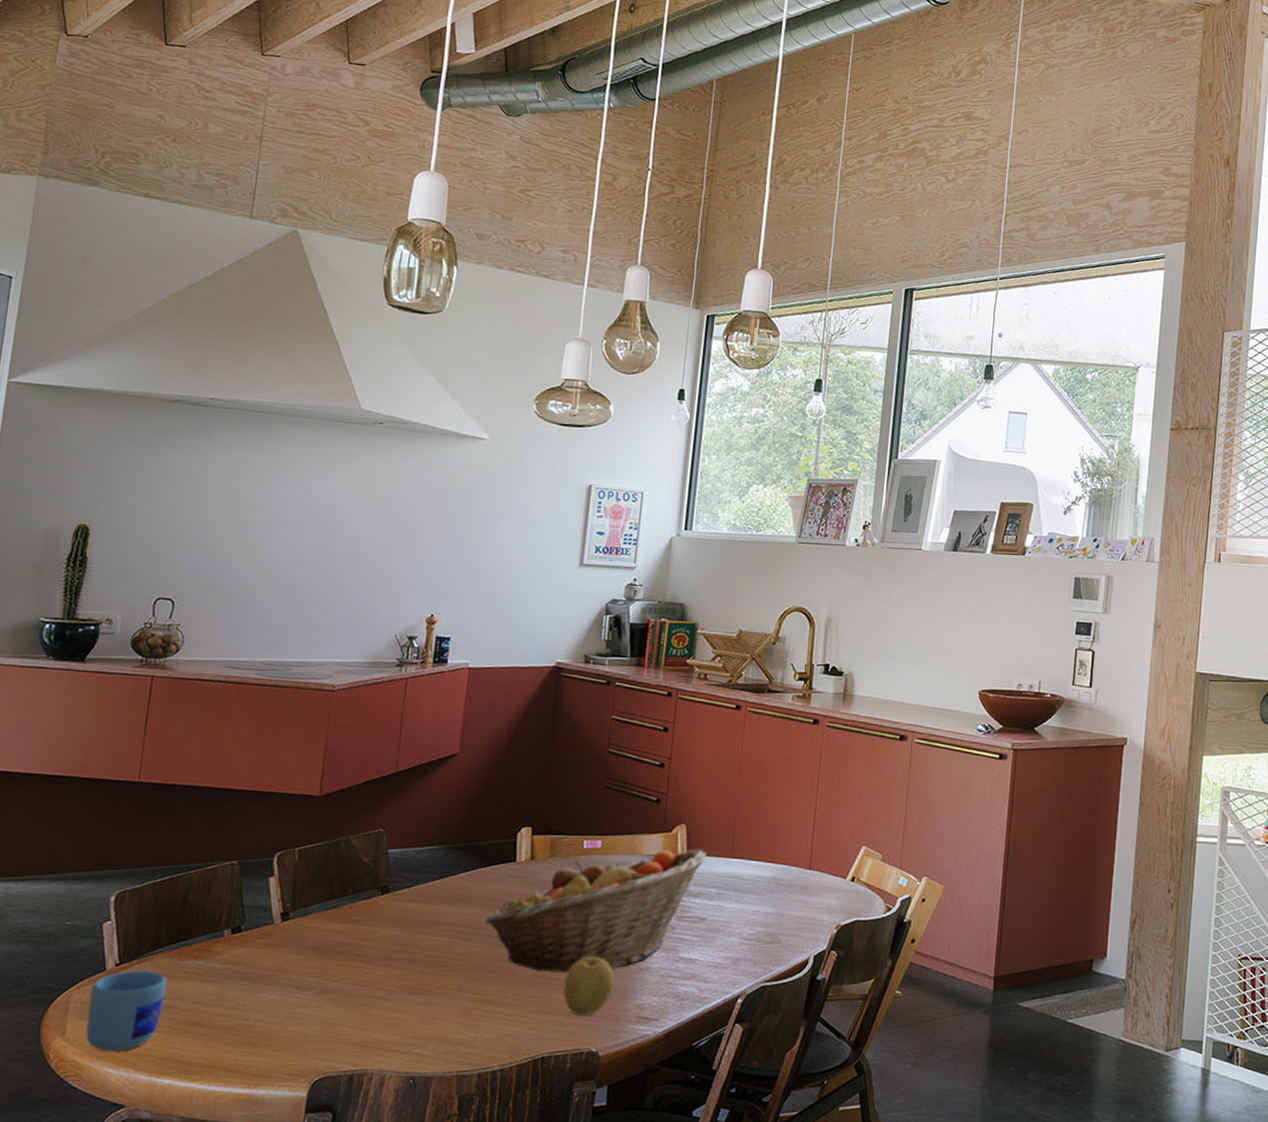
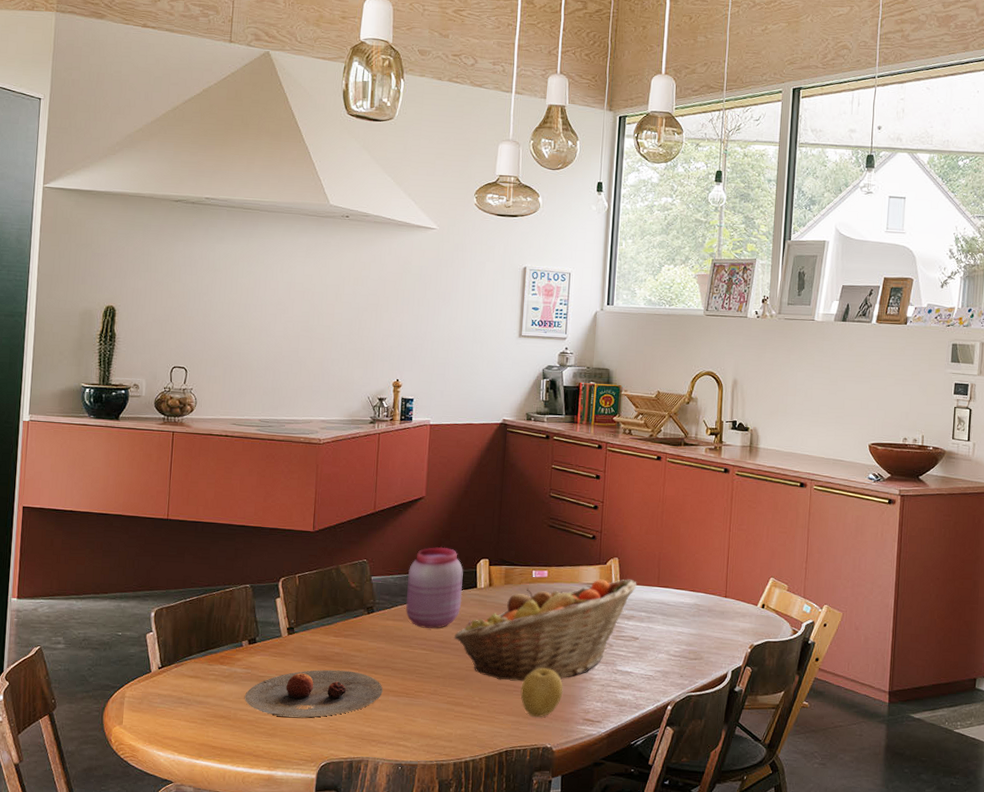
mug: present [85,970,168,1051] -> none [138,672,200,738]
plate: none [222,963,396,1024] -> present [245,669,383,719]
jar: none [428,813,501,911] -> present [405,546,463,629]

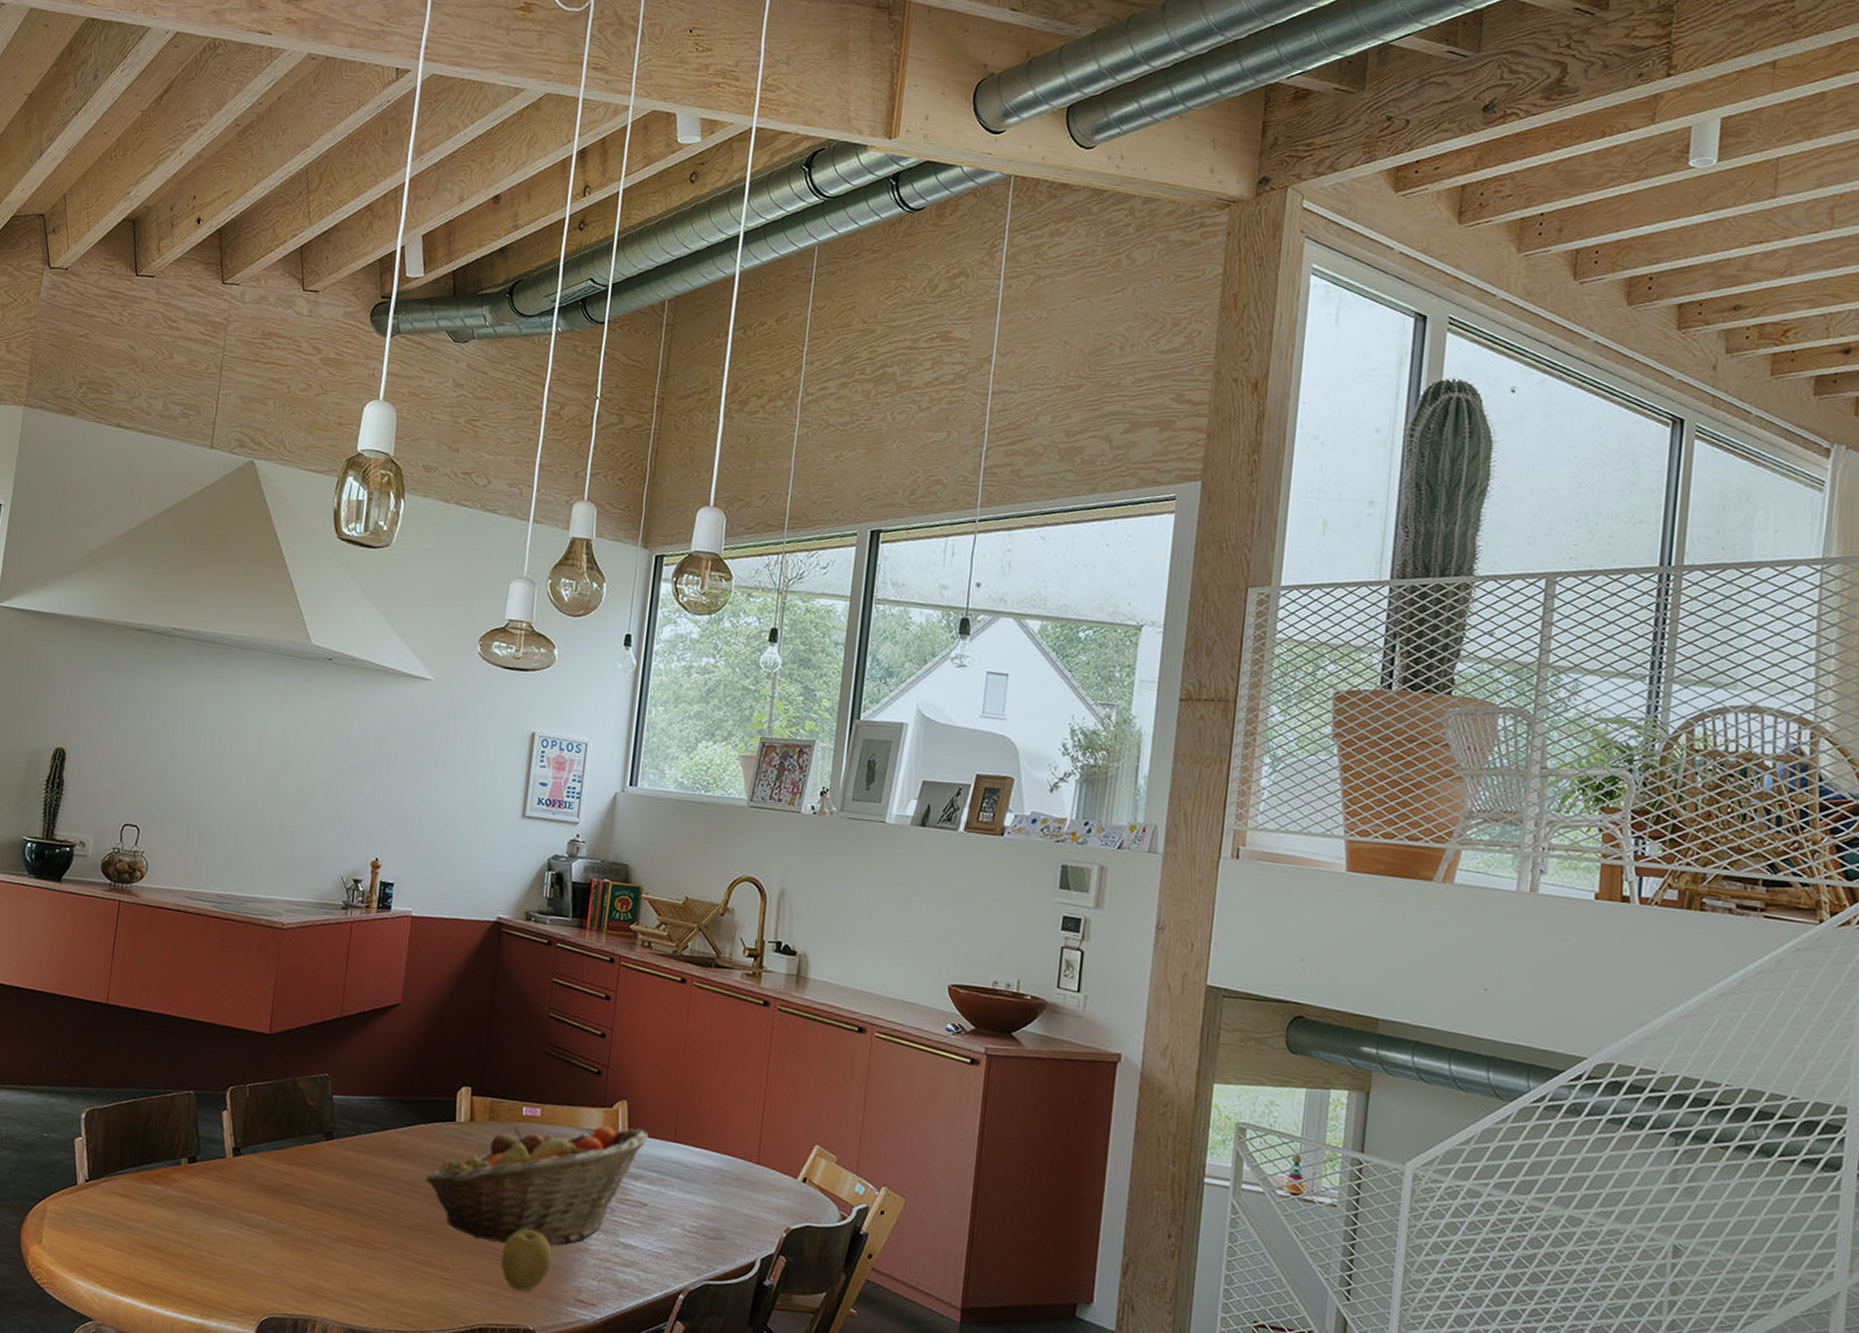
plate: present [245,669,383,719] -> none [179,1202,338,1261]
jar: present [405,546,463,629] -> none [370,1066,441,1167]

